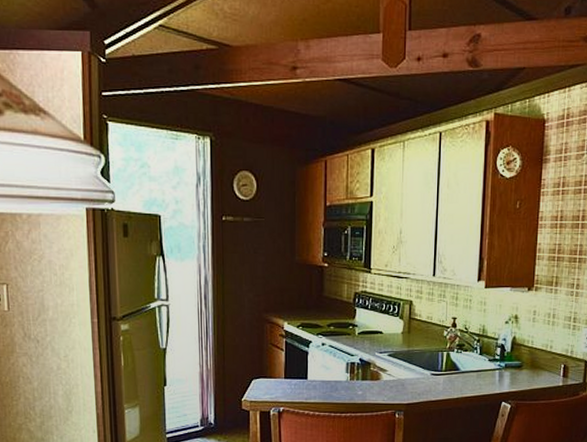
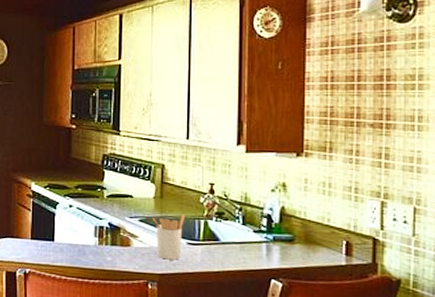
utensil holder: none [400,347,430,390] -> present [152,214,186,260]

